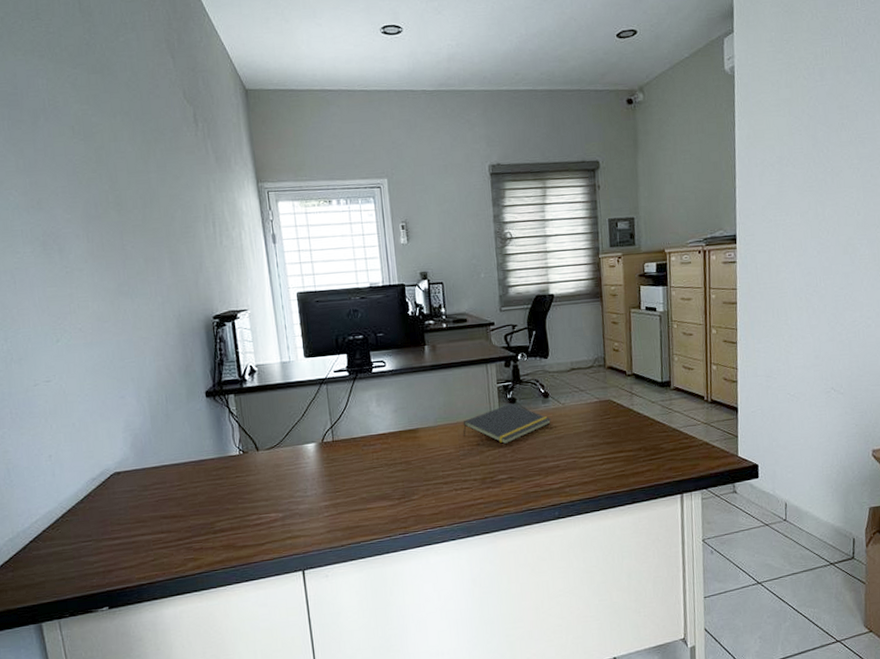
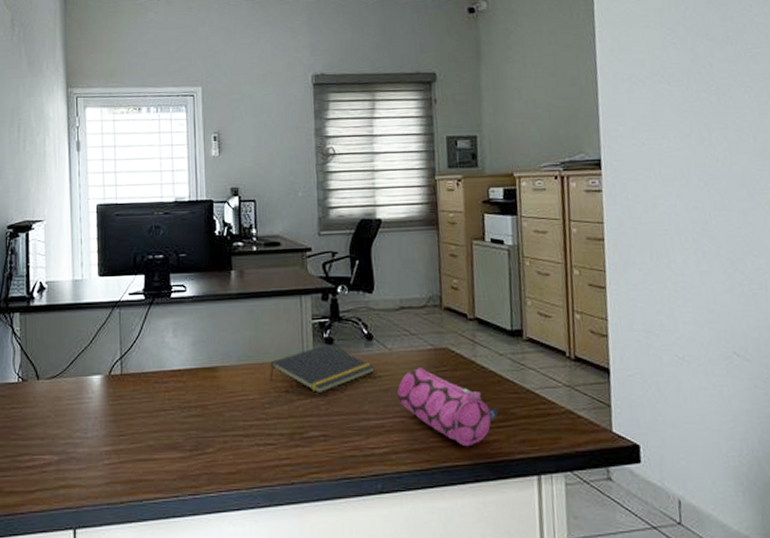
pencil case: none [570,417,651,477] -> present [397,368,499,447]

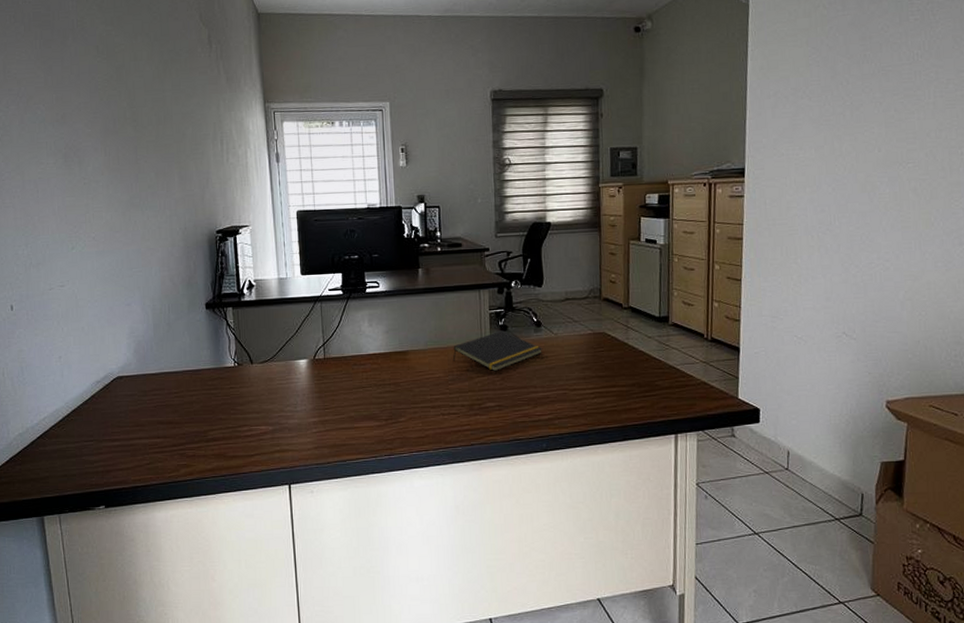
pencil case: present [397,368,499,447] -> none [561,349,645,413]

